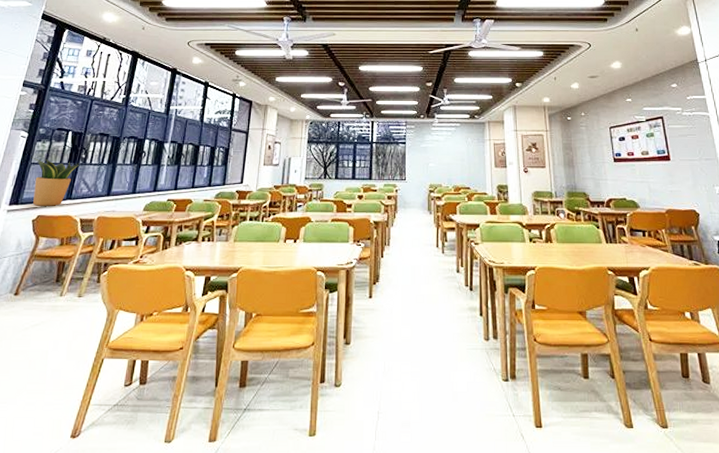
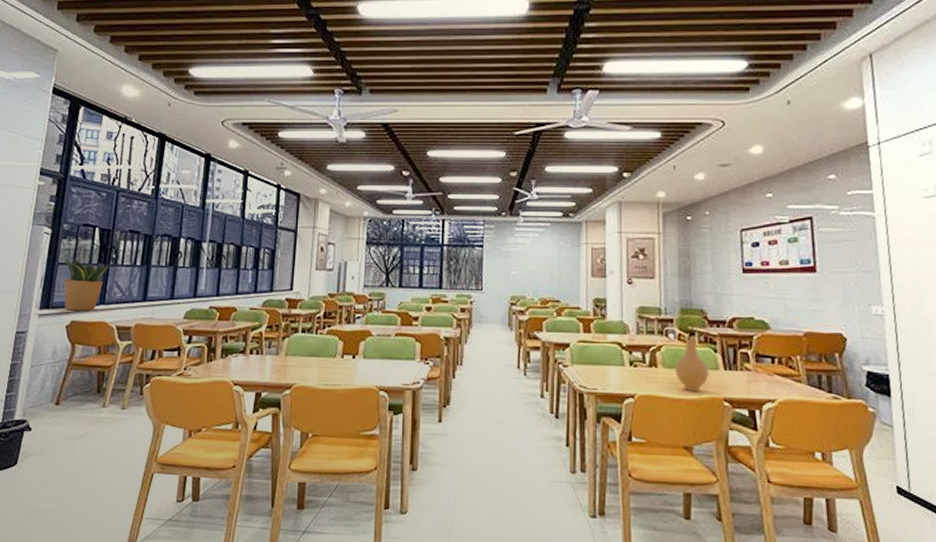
vase: none [567,218,594,263] -> present [675,339,709,392]

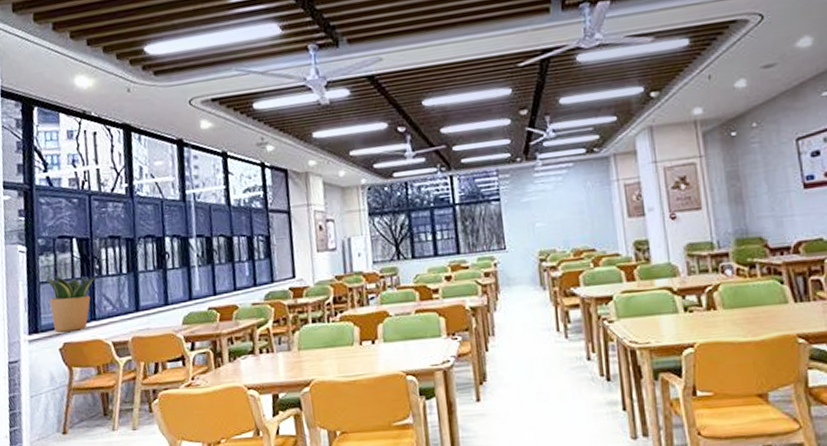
vase: present [675,339,709,392] -> none [737,272,777,332]

